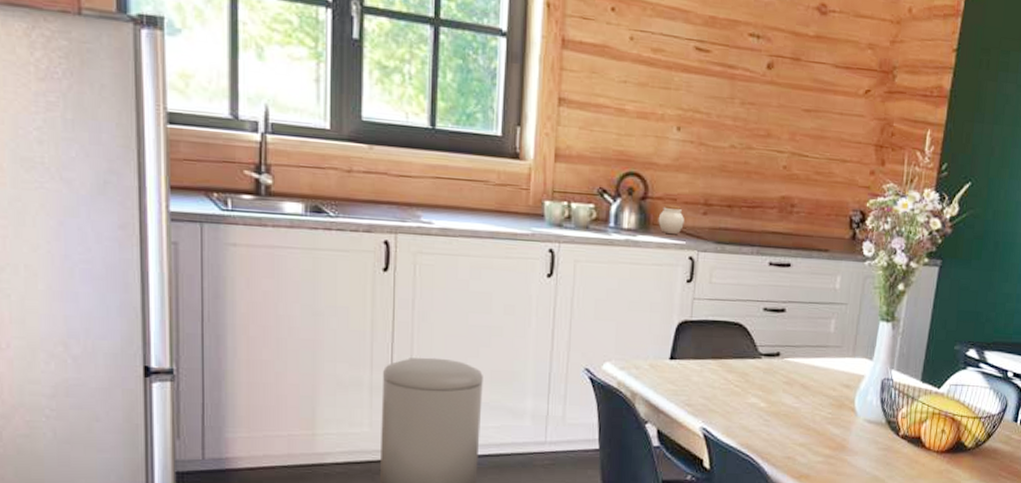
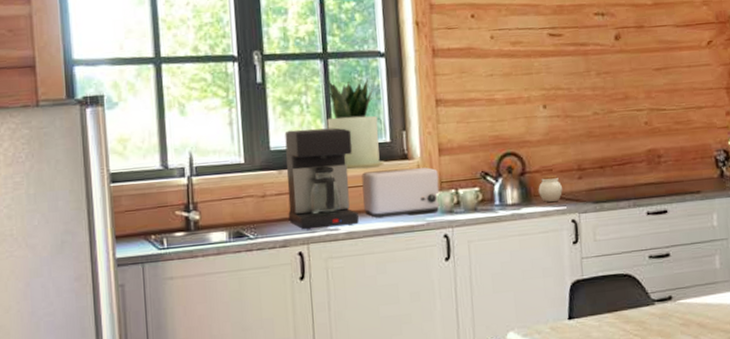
coffee maker: none [376,101,458,222] -> present [284,127,359,230]
planter: none [431,51,493,162] -> present [327,78,385,170]
toaster: none [462,165,552,224] -> present [361,167,440,219]

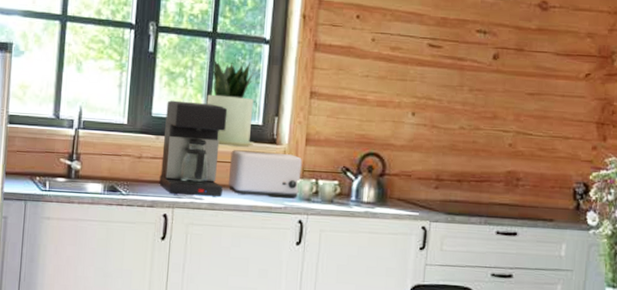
jar: present [538,174,563,203] -> none [394,180,418,207]

